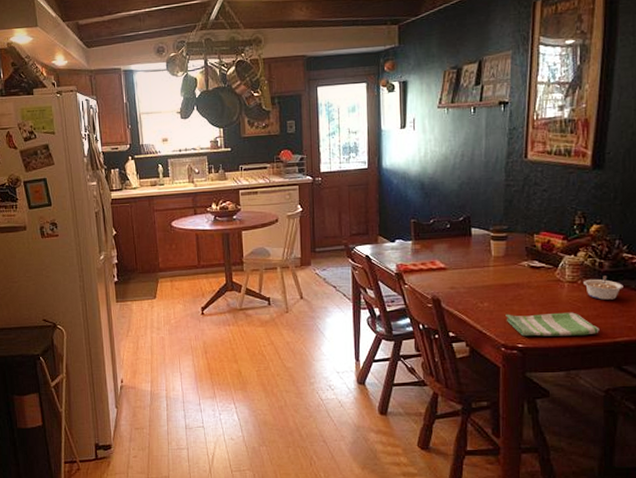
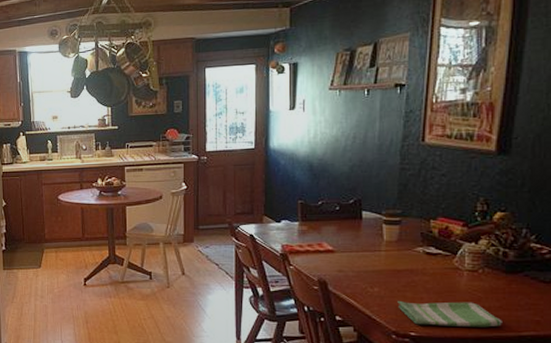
legume: present [582,276,623,300] -> none [484,266,531,291]

